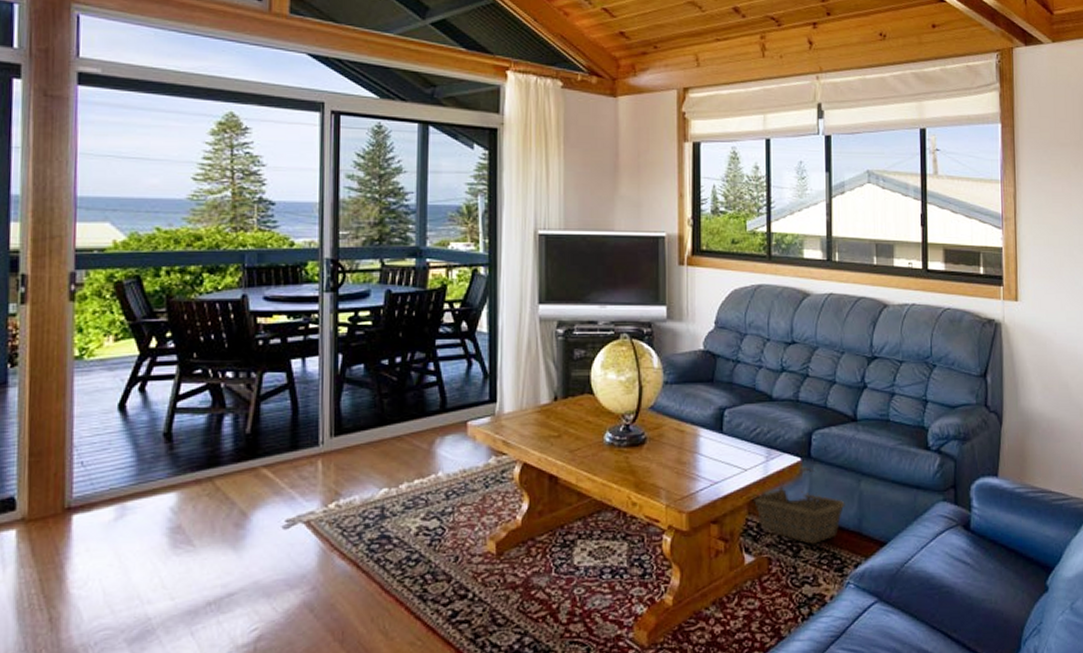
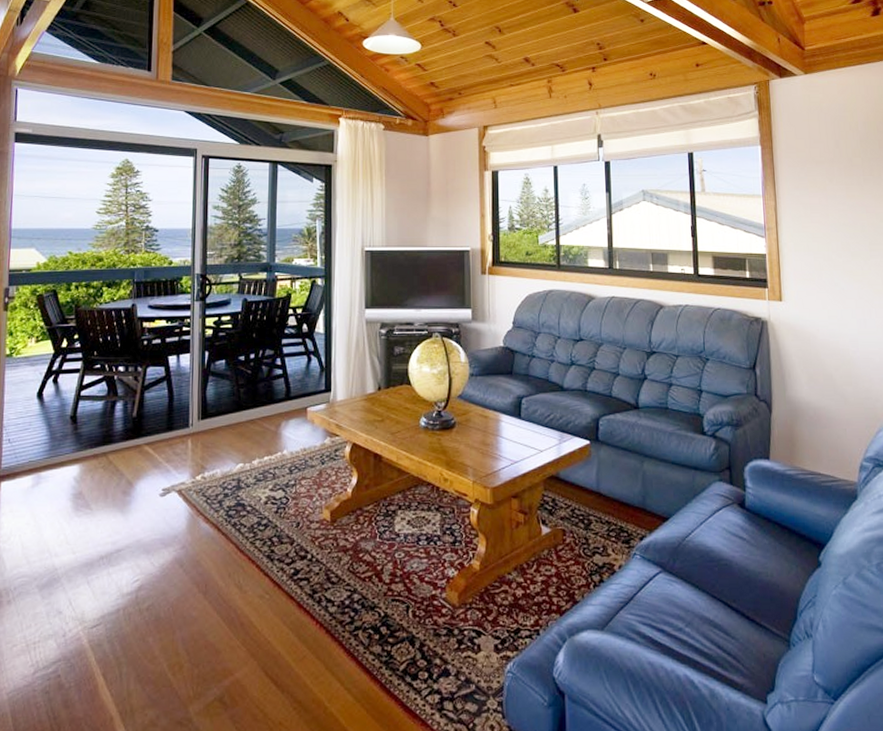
basket: present [754,468,845,544] -> none [549,450,630,518]

